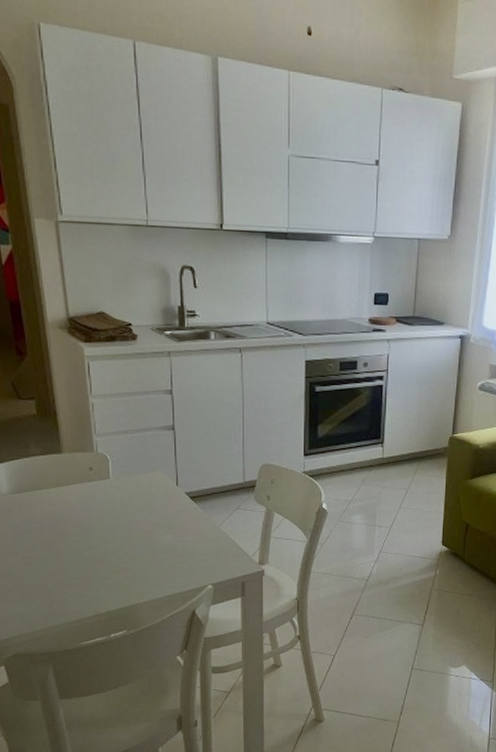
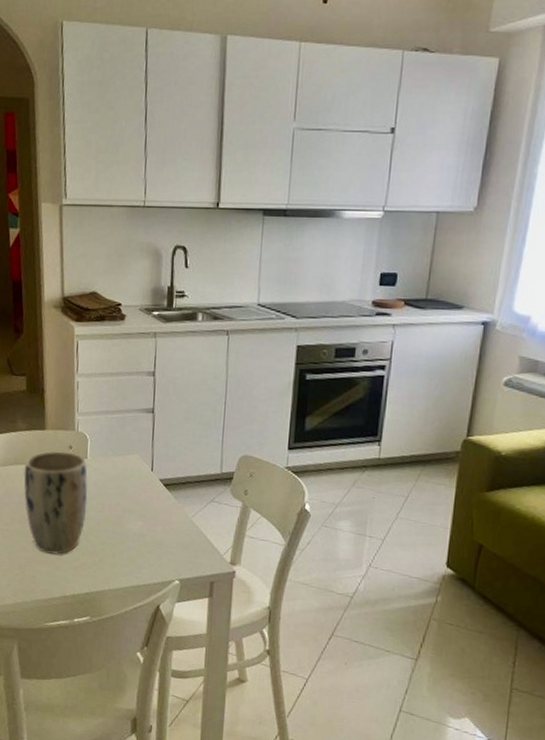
plant pot: none [42,473,114,575] -> present [24,451,88,555]

